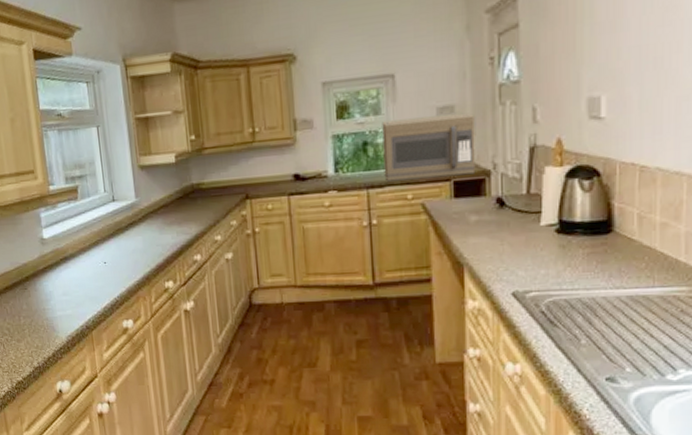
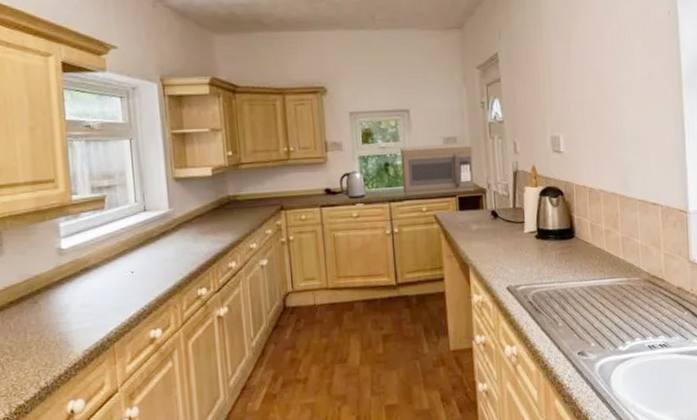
kettle: none [310,152,340,186] -> present [340,170,366,199]

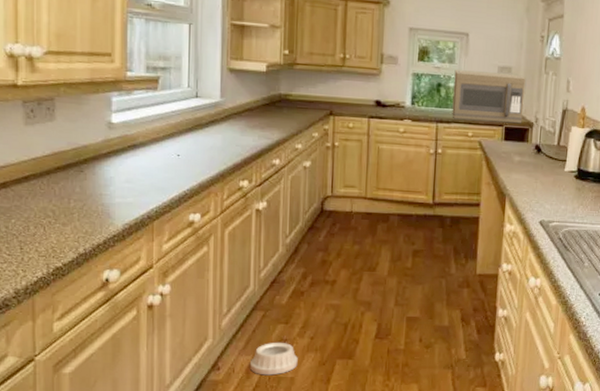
kettle: present [340,170,366,199] -> none [391,86,416,115]

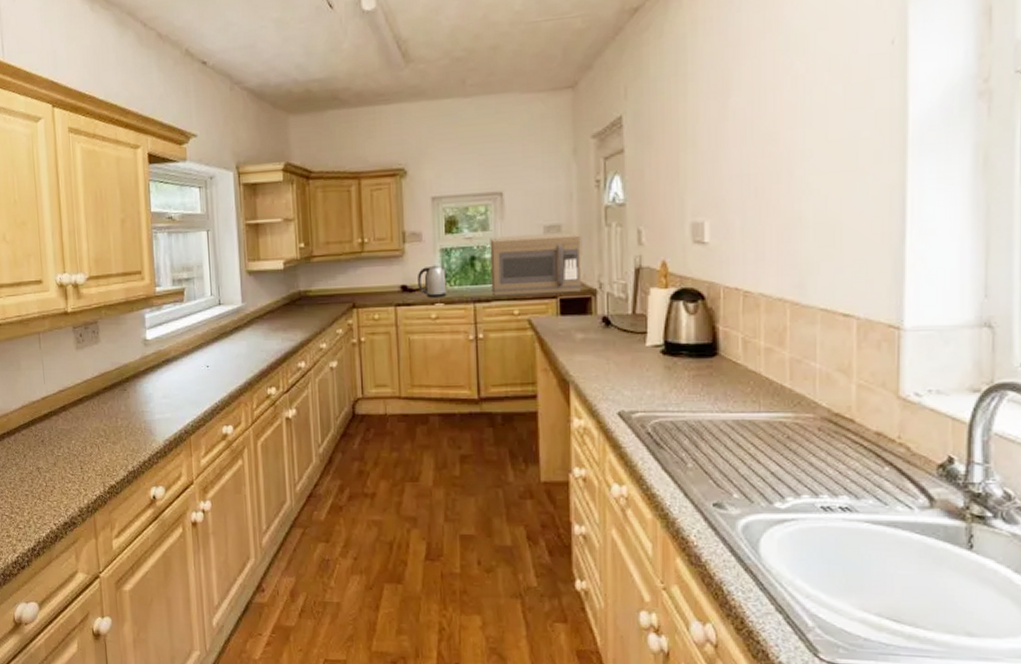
pet bowl: present [249,342,298,376] -> none [293,562,343,600]
kettle: none [391,86,416,115] -> present [418,265,447,298]

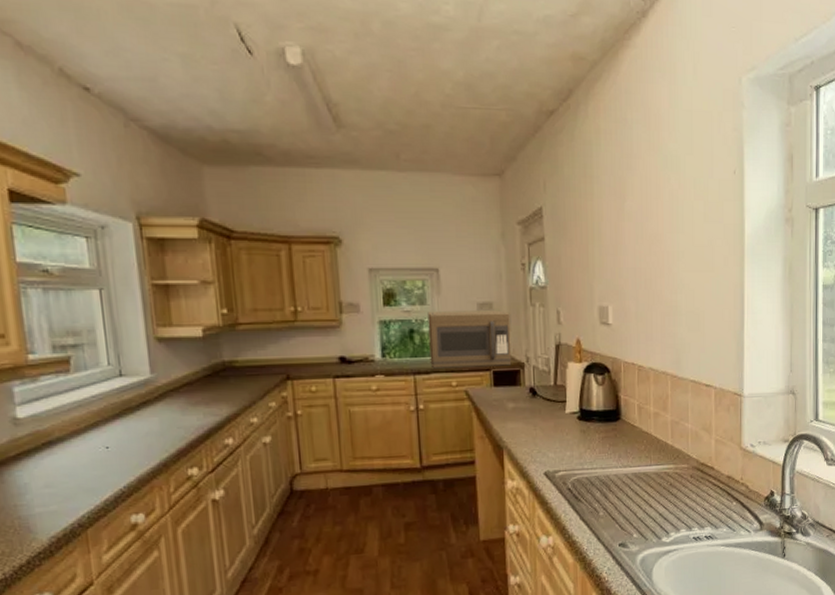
kettle: present [418,265,447,298] -> none [356,337,387,370]

